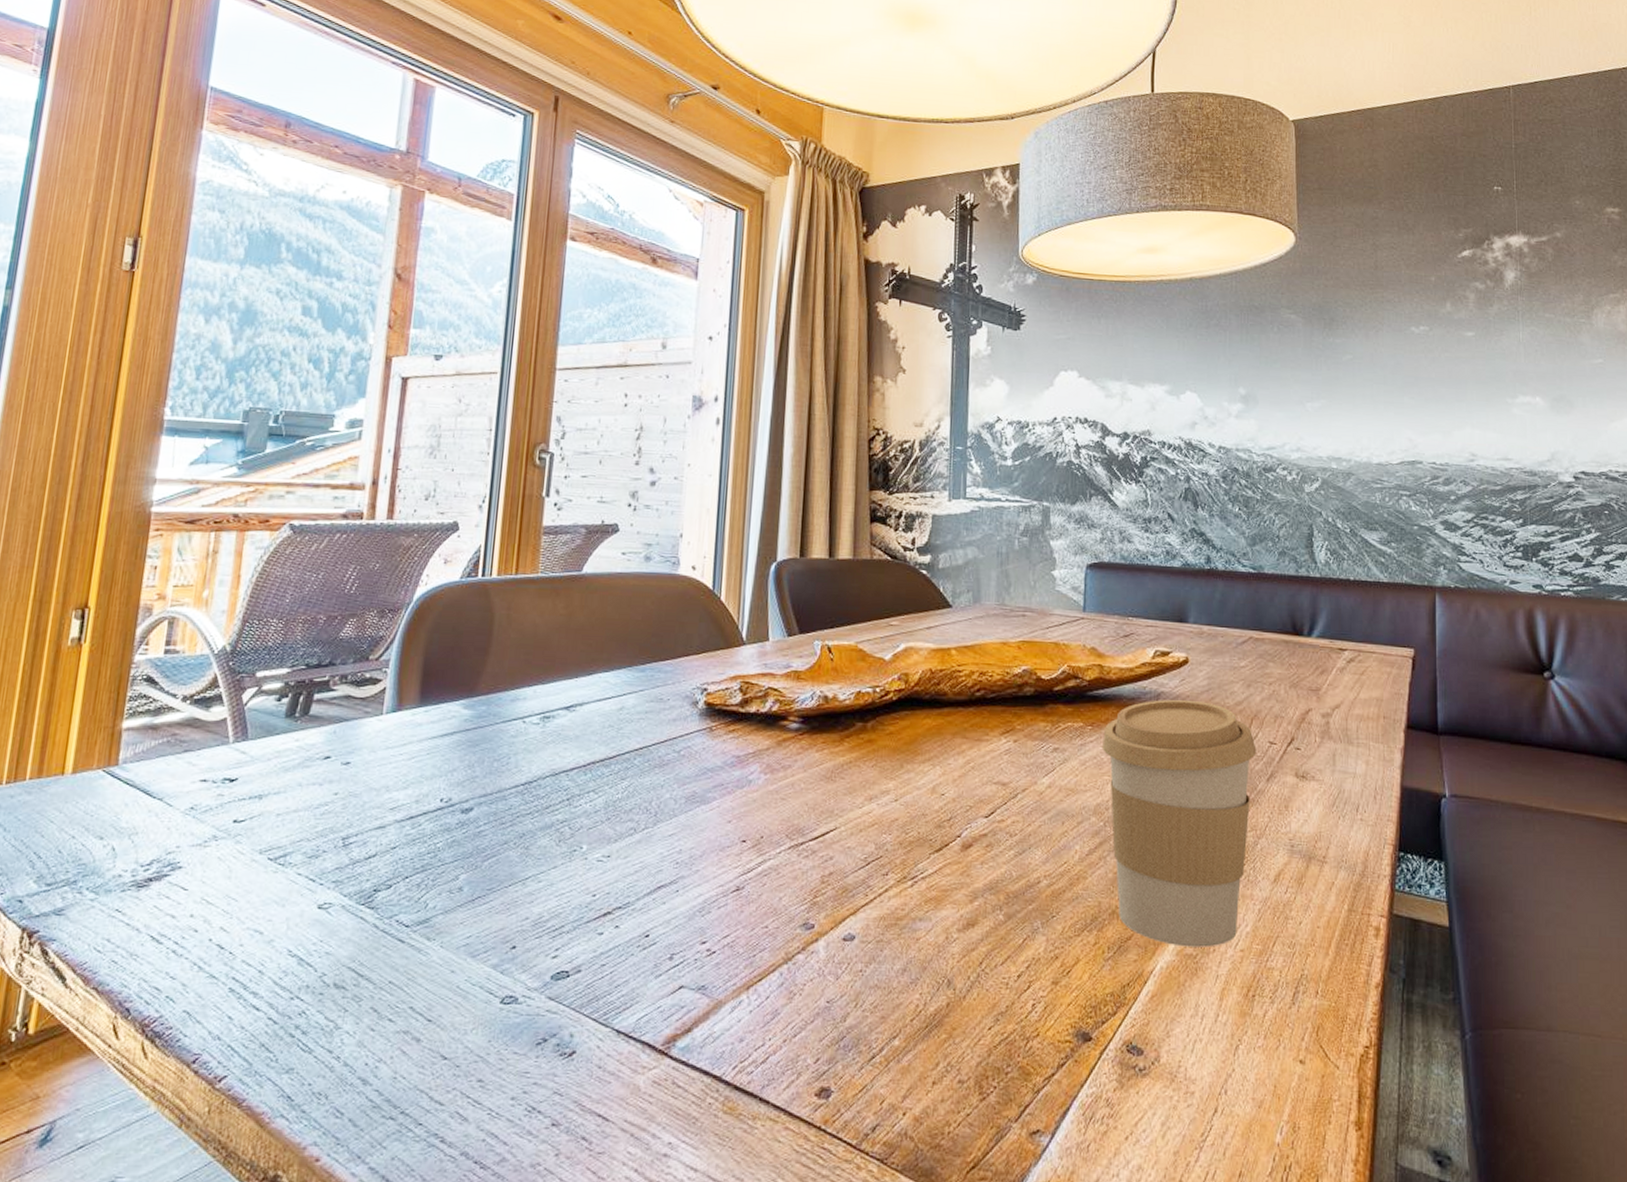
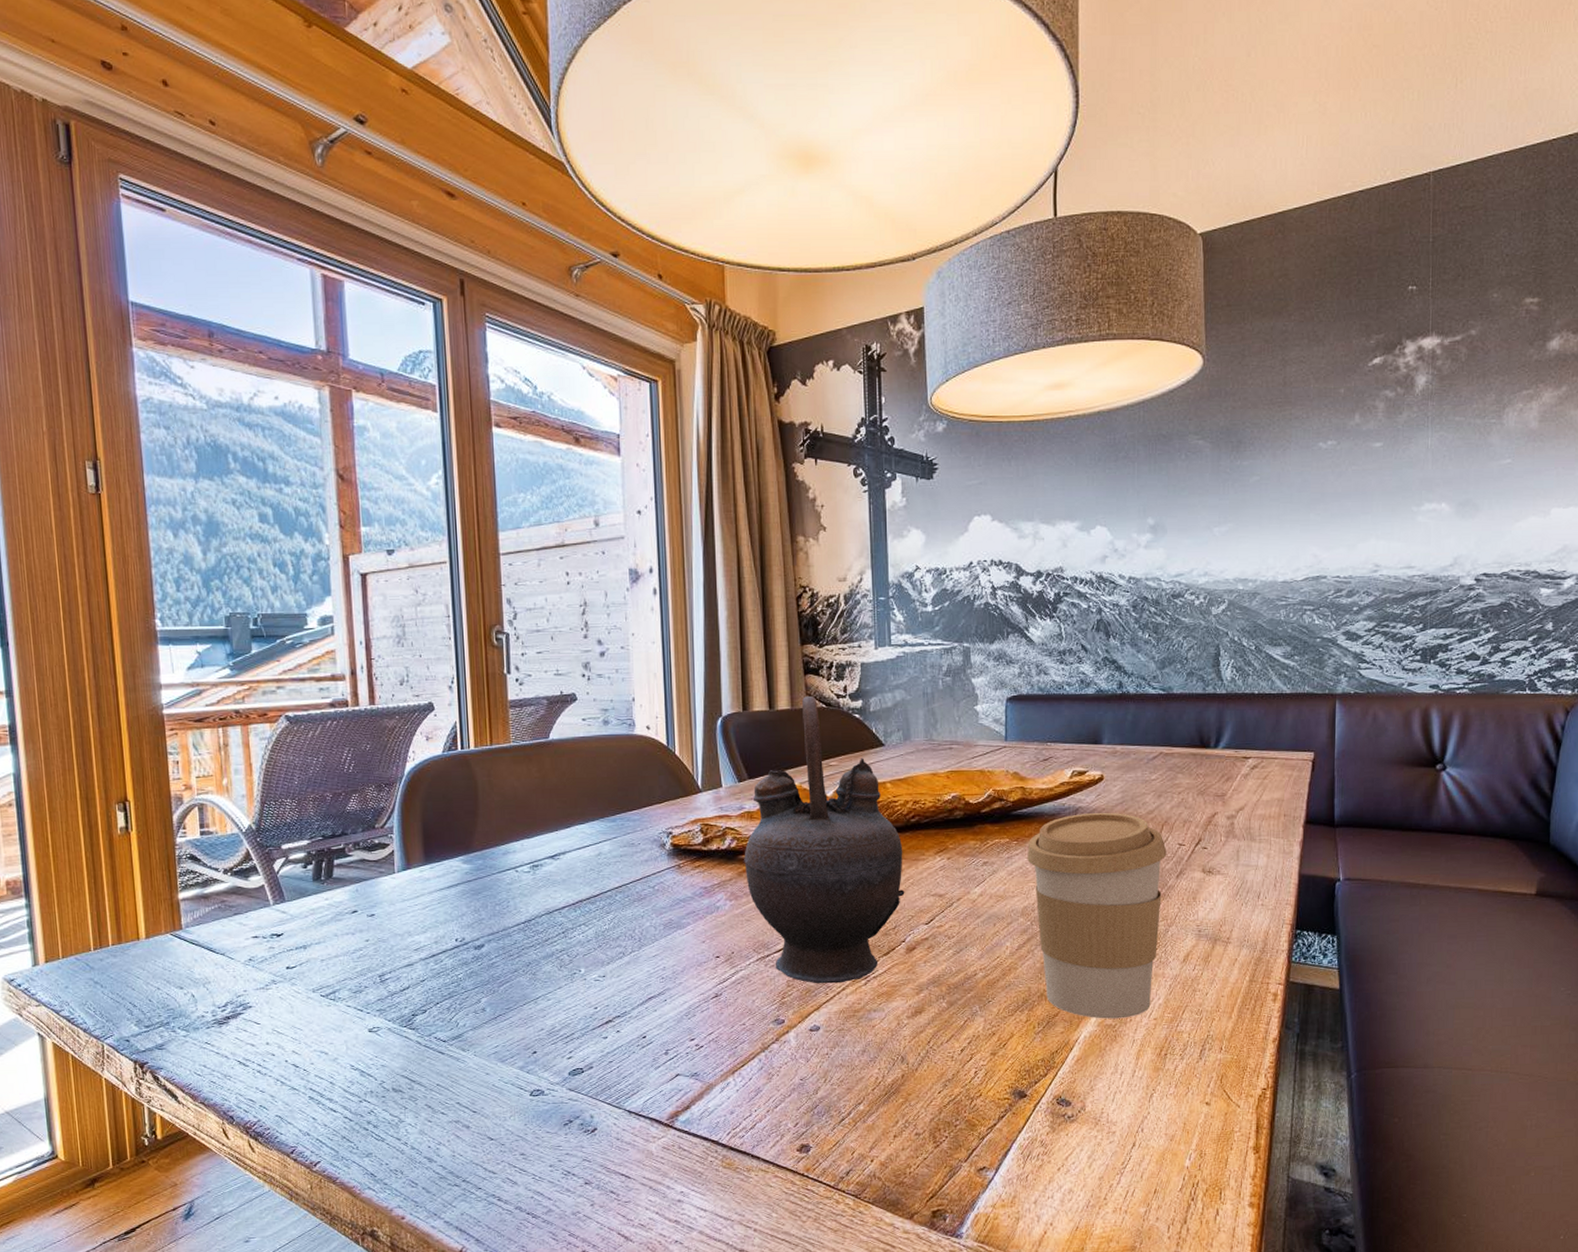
teapot: none [785,546,965,883] -> present [744,696,905,984]

